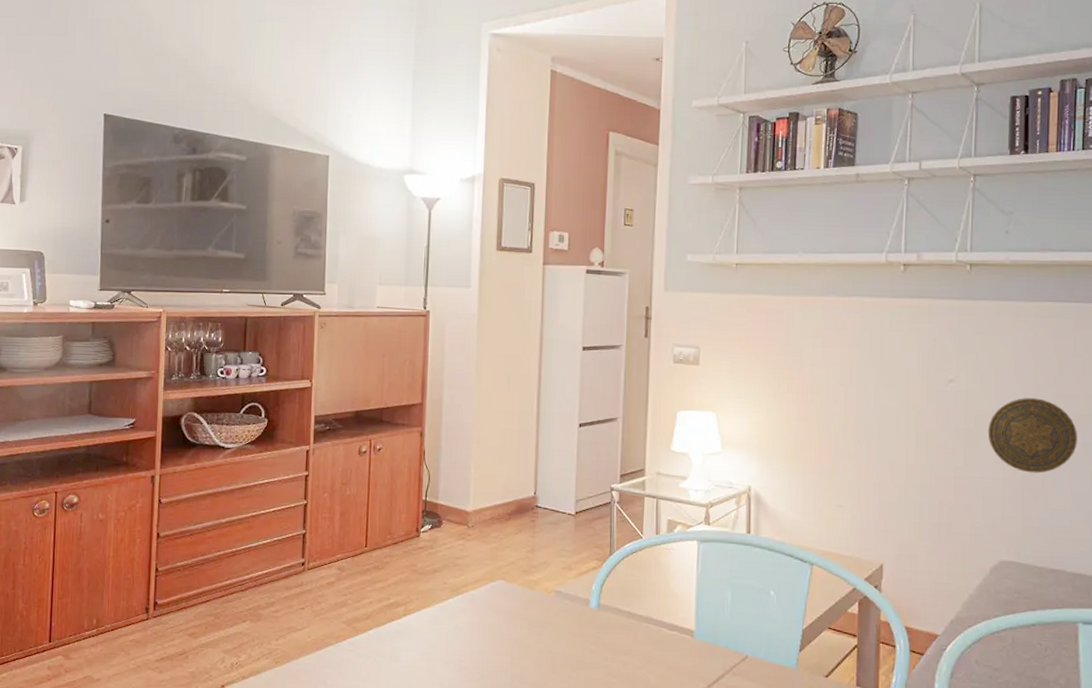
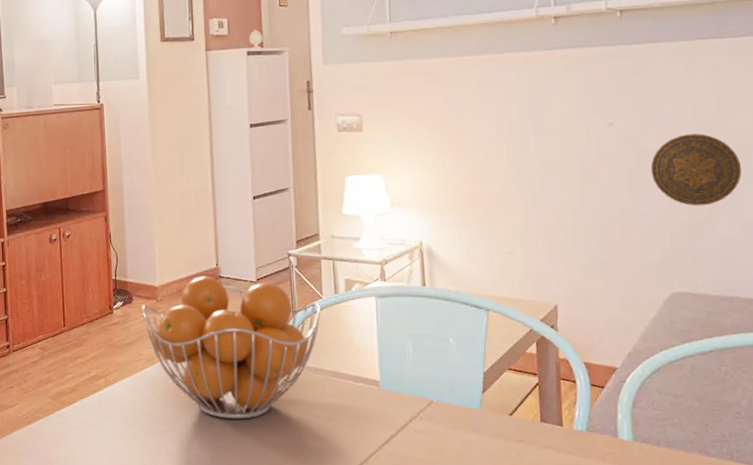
fruit basket: none [451,503,640,662] -> present [141,275,321,420]

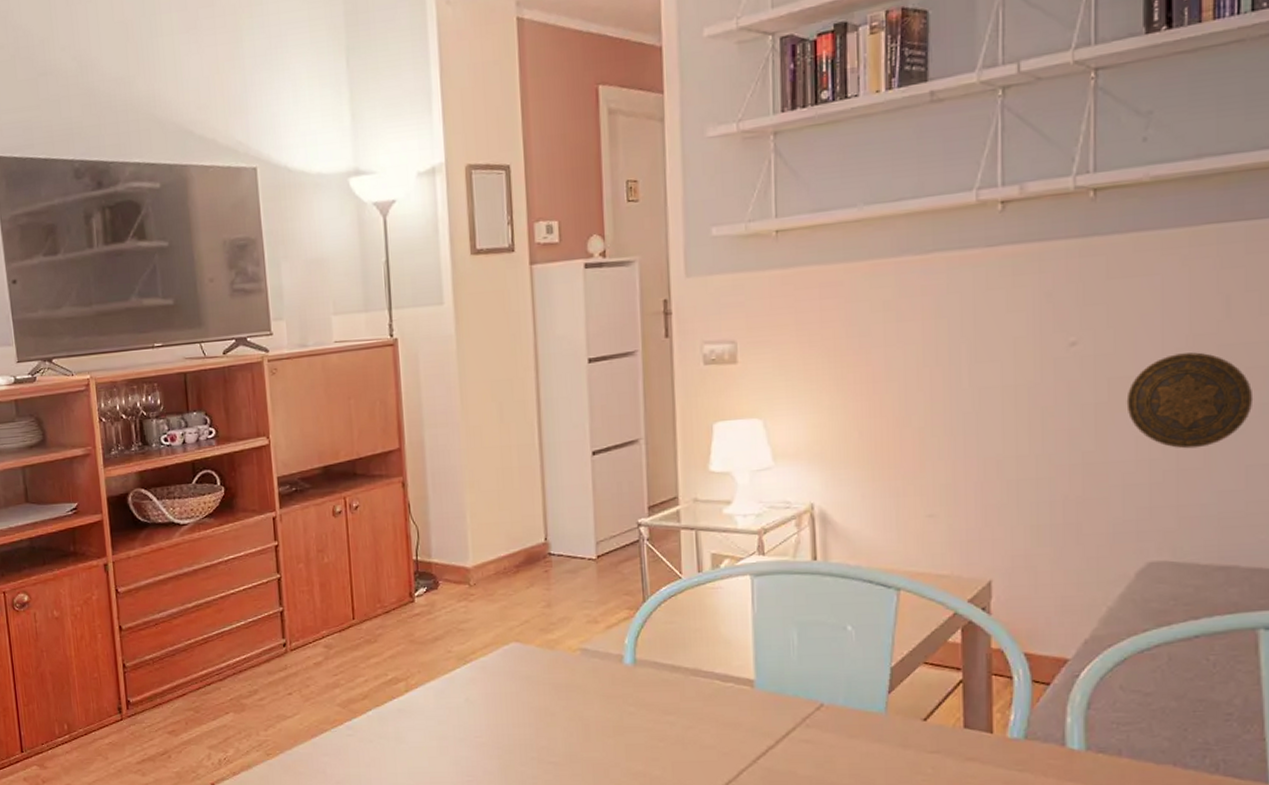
fruit basket: present [141,275,321,420] -> none [450,552,680,730]

